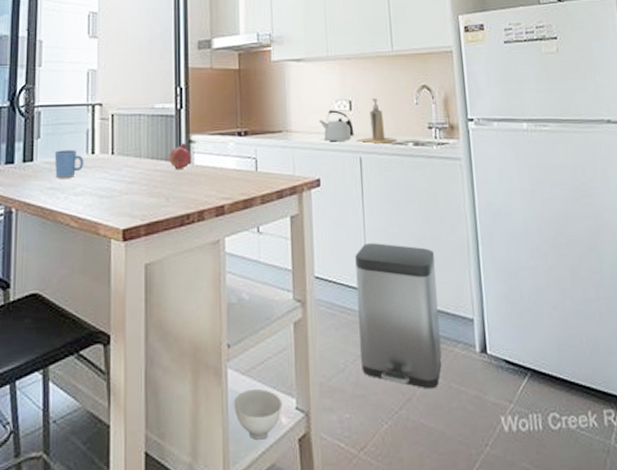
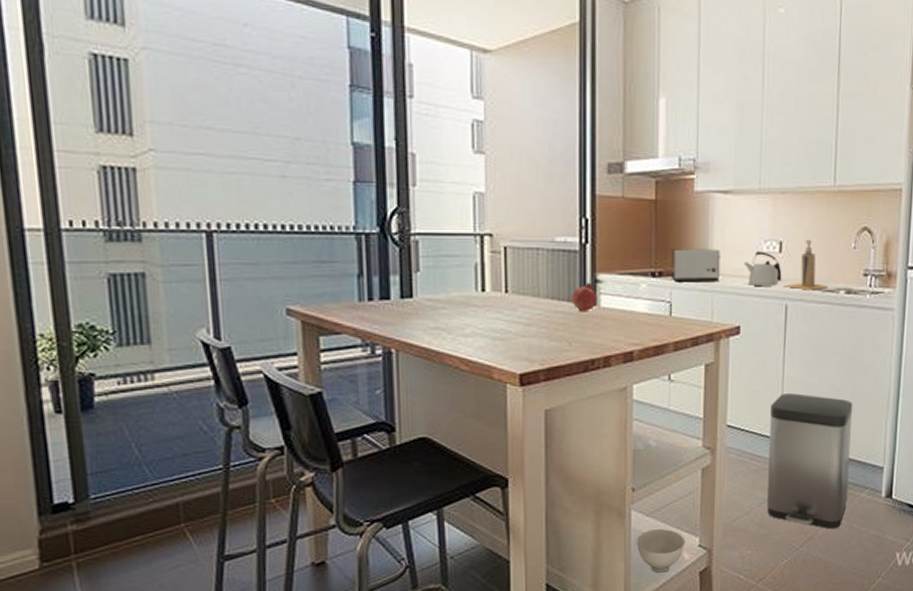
mug: present [54,149,84,178] -> none [437,286,473,317]
toaster: none [254,108,299,140] -> present [671,247,722,282]

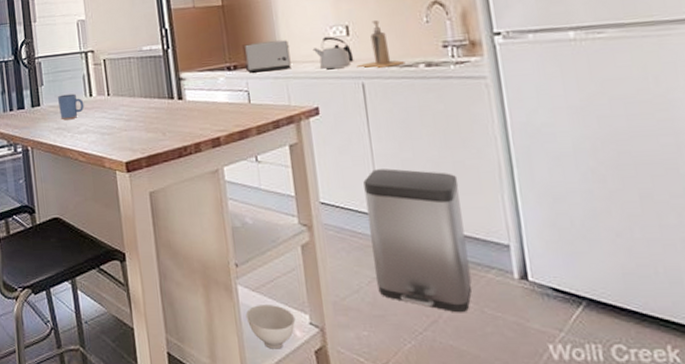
mug: none [437,286,473,317] -> present [57,93,84,119]
fruit: present [571,282,598,312] -> none [161,80,183,107]

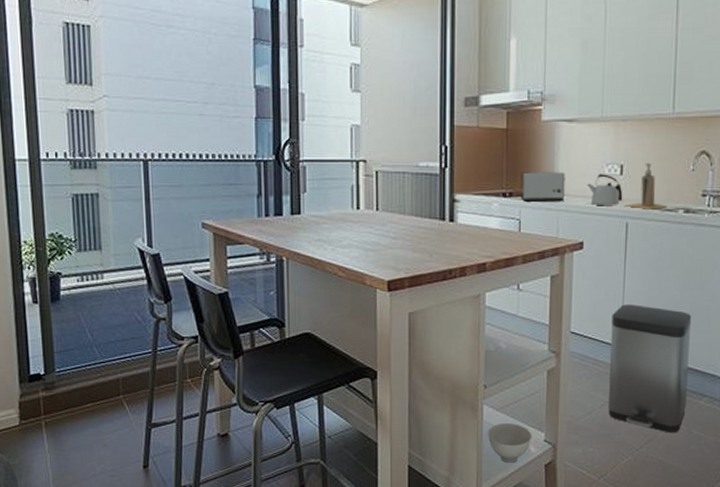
mug: present [57,93,84,119] -> none [320,204,350,231]

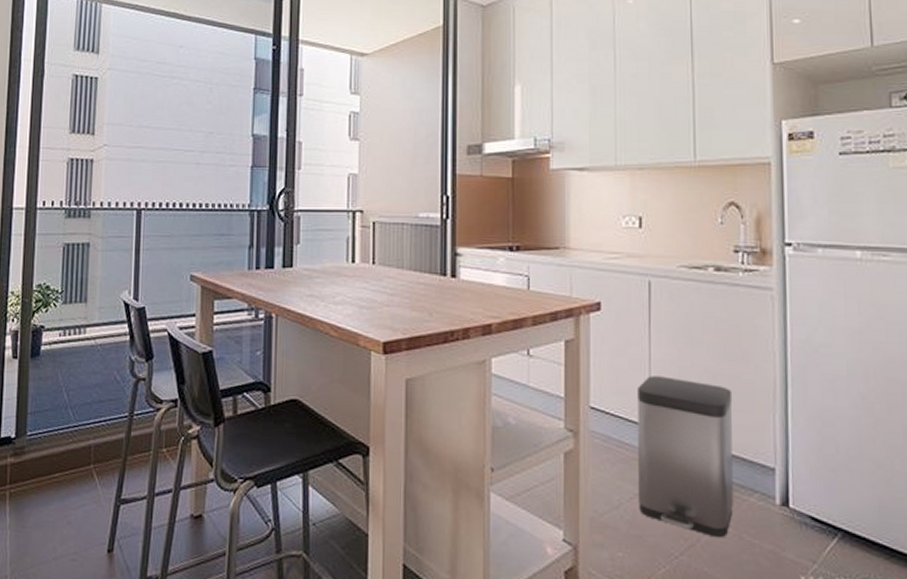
bowl: present [487,423,532,463] -> none [495,516,549,567]
toaster: present [520,171,566,202] -> none [528,223,579,257]
kettle: present [587,174,623,206] -> none [602,227,643,263]
soap dispenser: present [624,163,668,209] -> none [645,215,695,267]

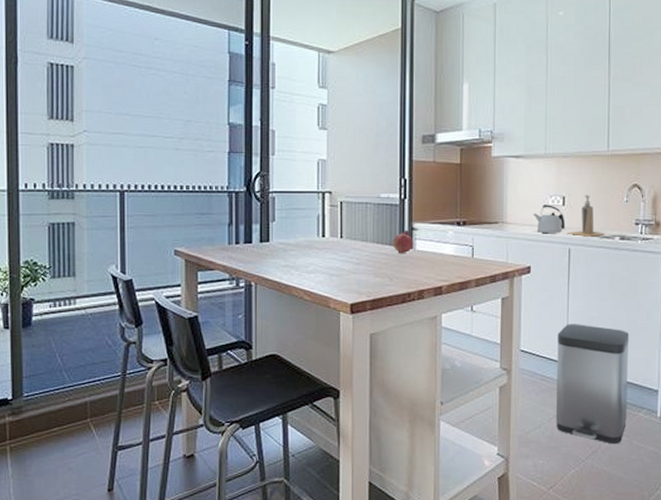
fruit: none [433,255,457,284] -> present [393,229,414,254]
kettle: none [602,227,643,263] -> present [533,205,565,234]
soap dispenser: none [645,215,695,267] -> present [566,195,605,237]

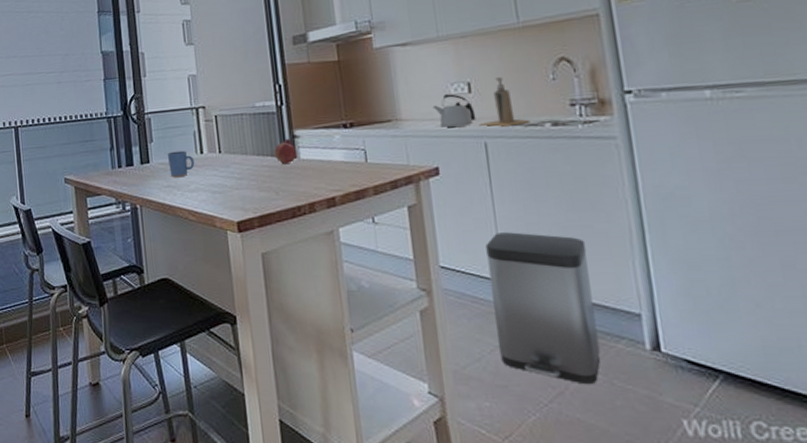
mug: none [288,232,316,257] -> present [167,150,195,177]

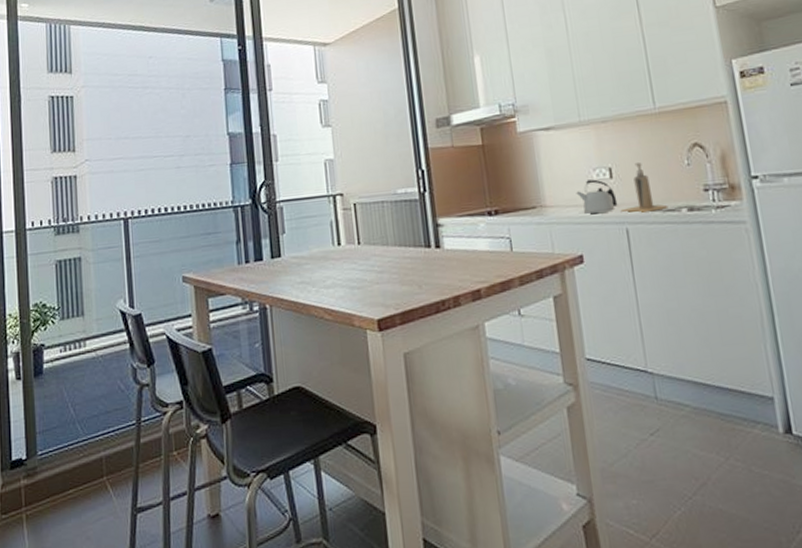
mug: present [167,150,195,177] -> none [300,242,332,272]
fruit: present [274,138,298,165] -> none [416,227,441,256]
pedal bin: present [485,232,601,385] -> none [629,319,739,474]

